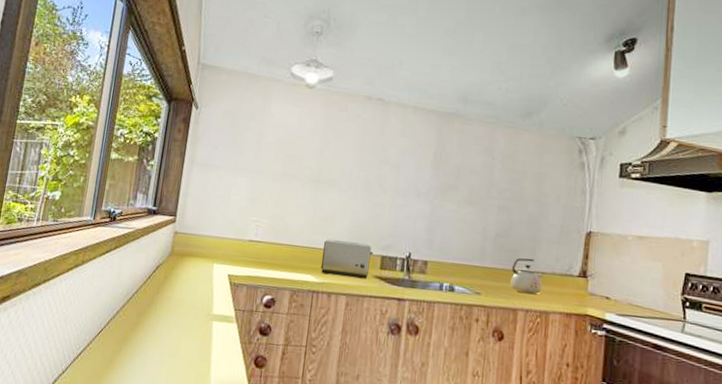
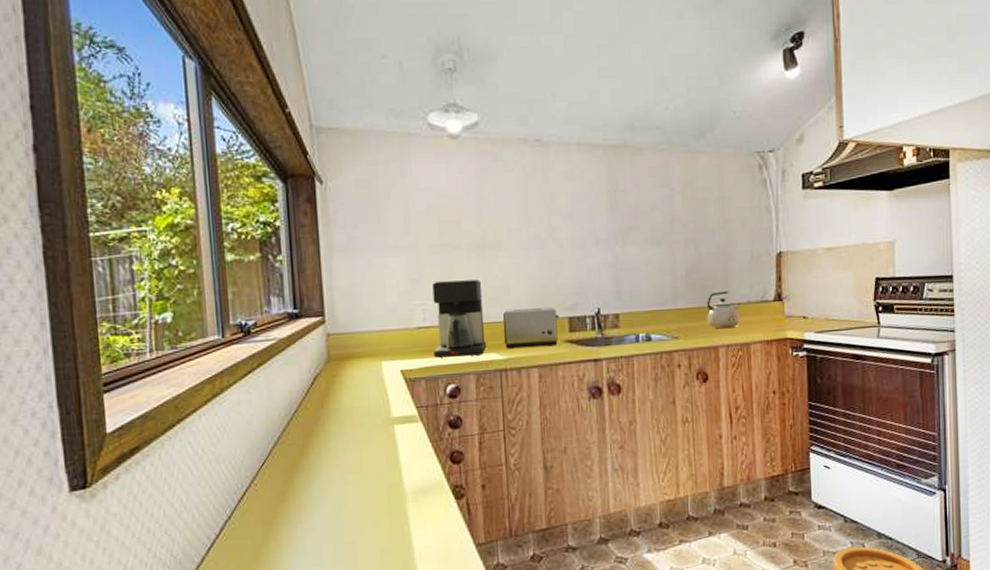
coffee maker: none [258,204,310,275] -> present [432,280,487,358]

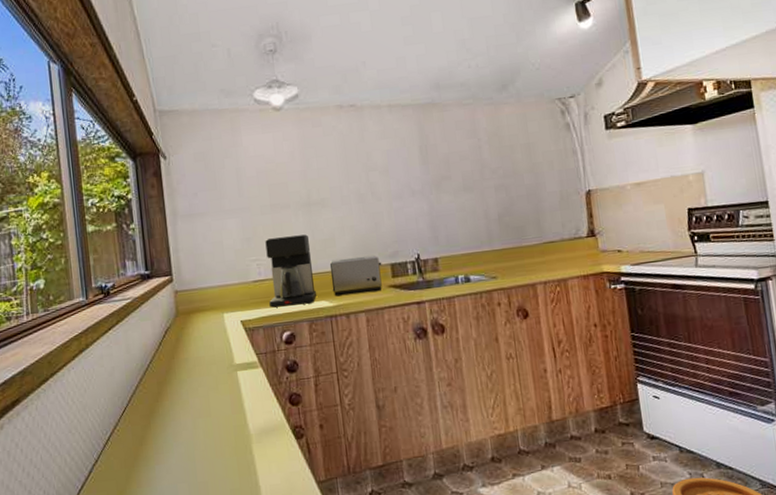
kettle: present [706,291,740,329] -> none [521,230,556,267]

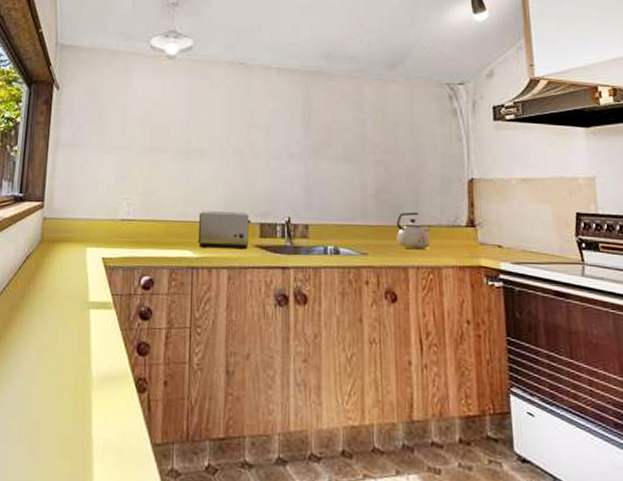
coffee maker: present [265,234,317,308] -> none [133,180,183,251]
kettle: none [521,230,556,267] -> present [396,212,431,250]

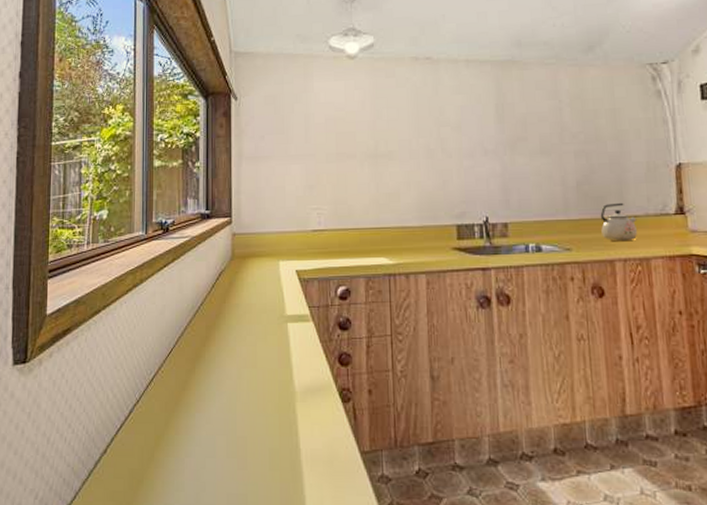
toaster: present [198,210,251,250] -> none [392,214,447,254]

